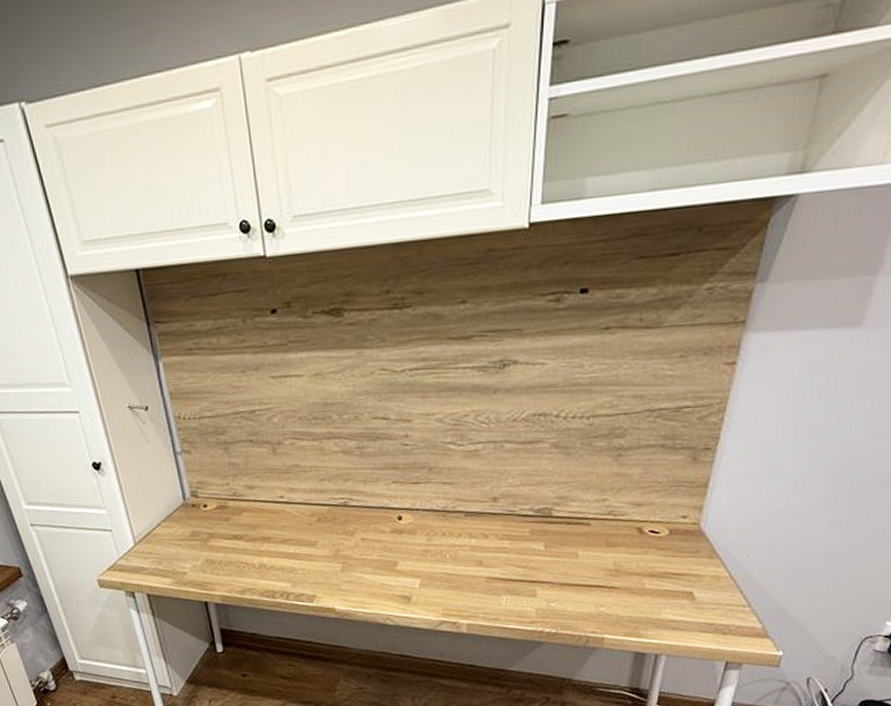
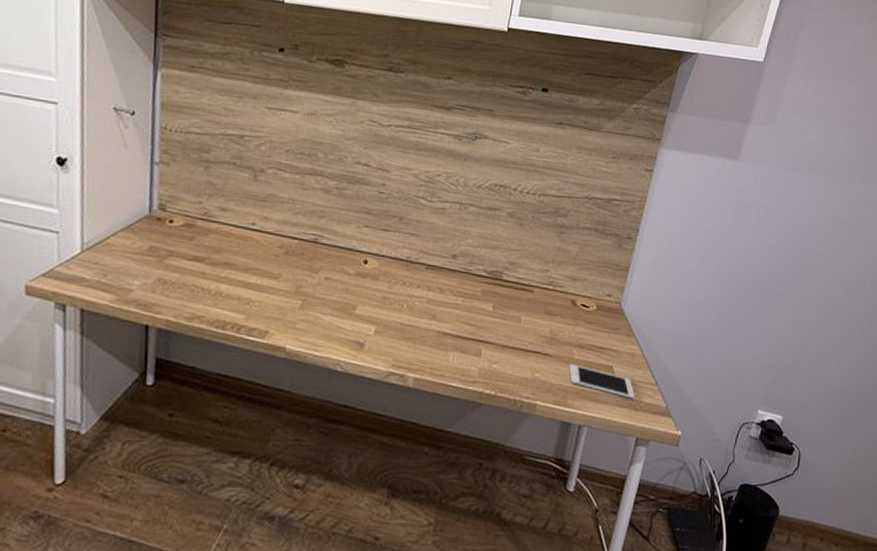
cell phone: none [639,594,722,623] -> present [569,364,635,399]

